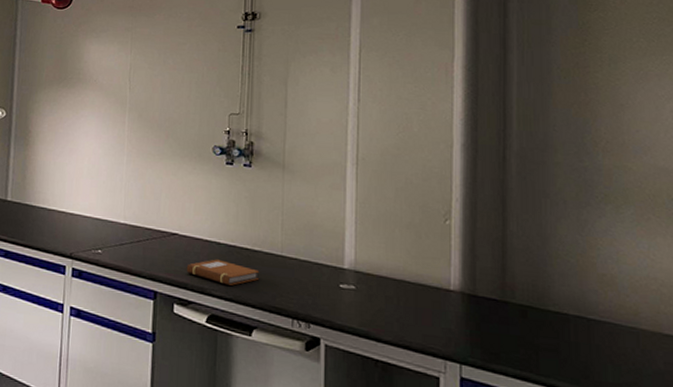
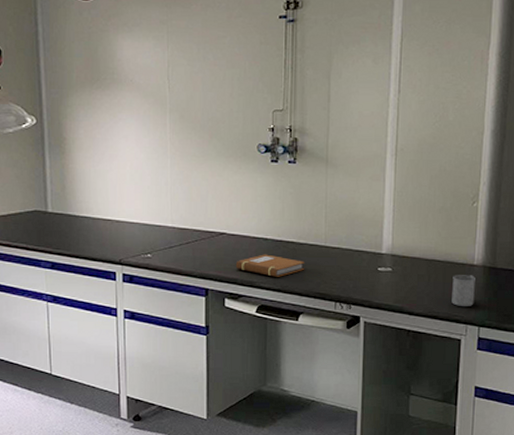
mug: none [426,300,453,339] -> present [452,275,475,307]

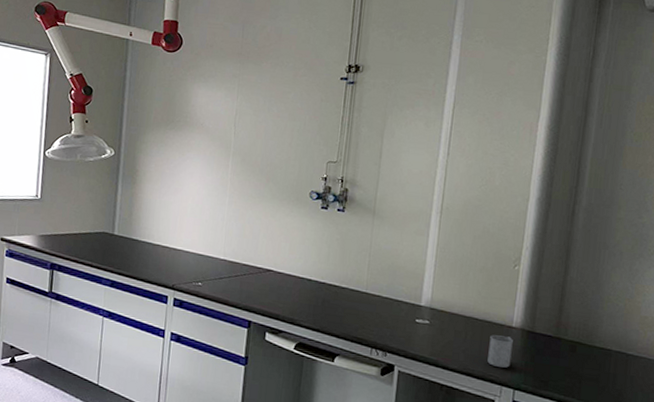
notebook: present [235,254,305,277] -> none [278,294,346,318]

